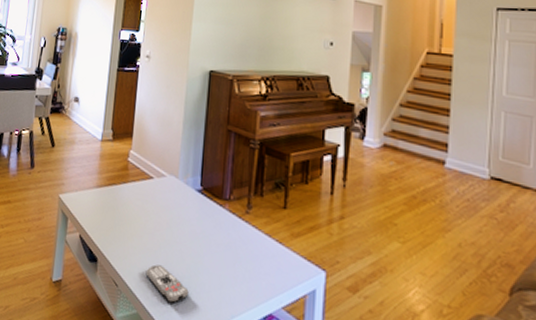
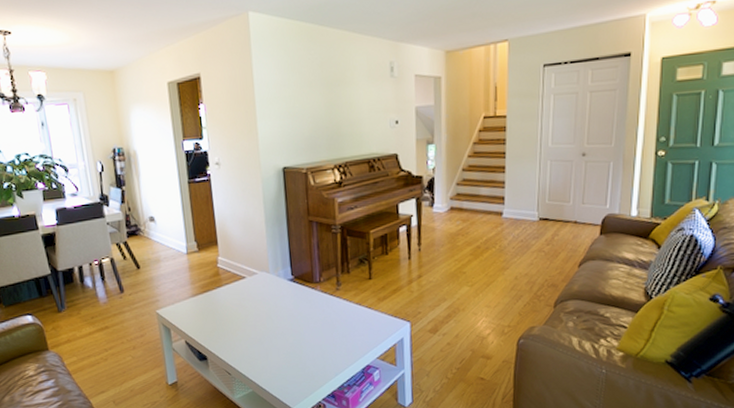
remote control: present [145,264,189,303] -> none [254,349,296,376]

